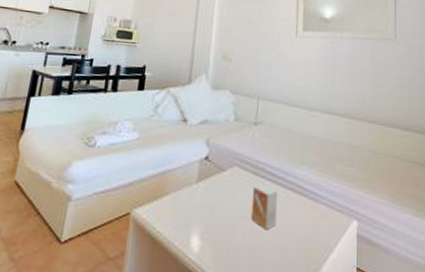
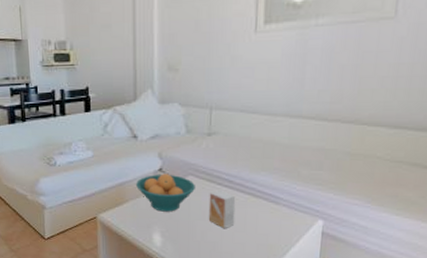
fruit bowl: none [179,162,240,208] -> present [136,174,195,212]

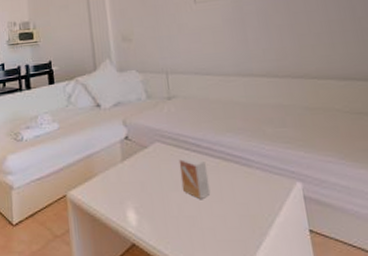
fruit bowl: present [136,174,195,212] -> none [104,142,164,184]

